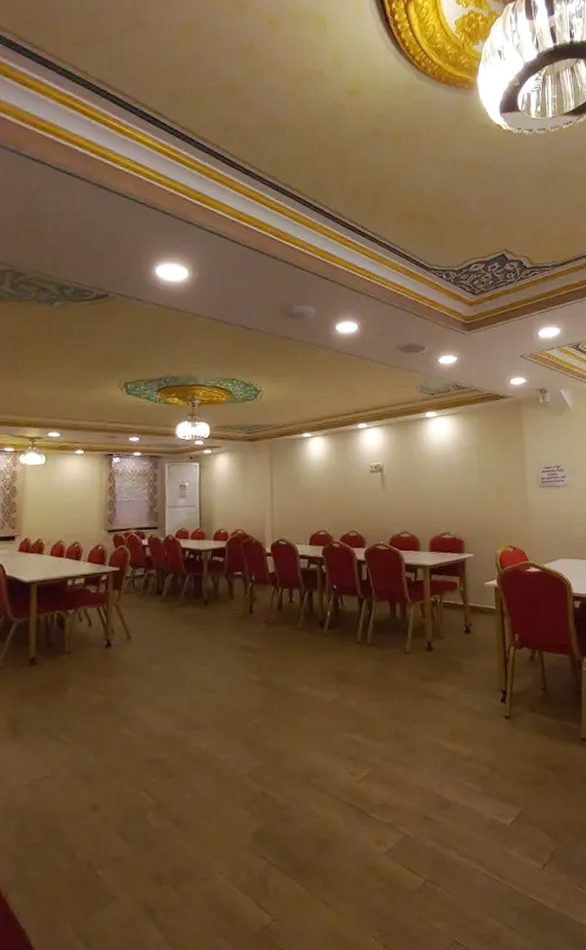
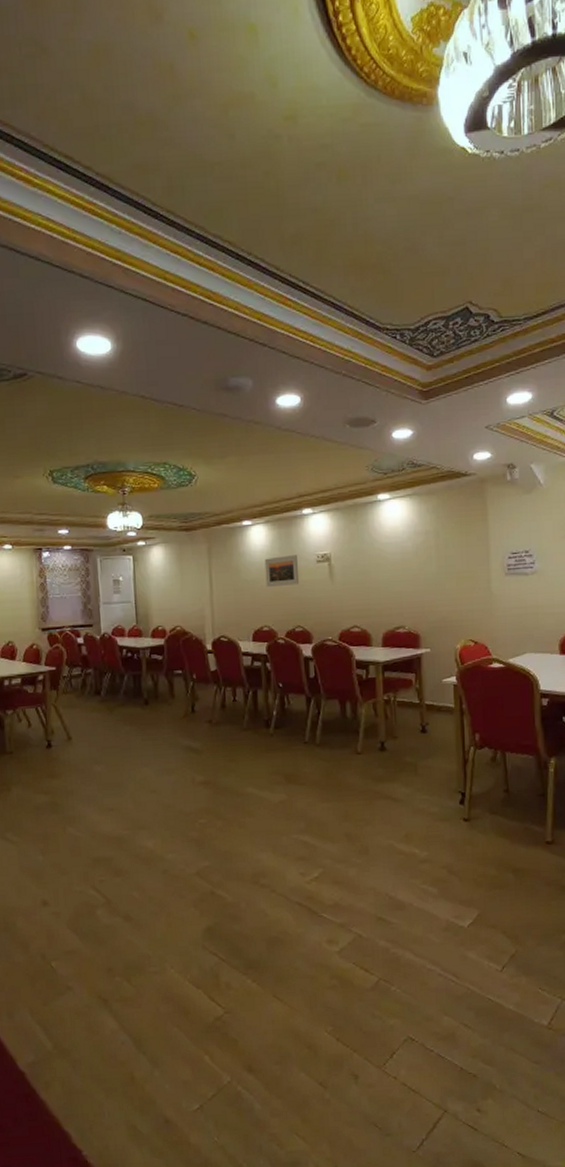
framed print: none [322,465,354,495] -> present [264,555,300,588]

